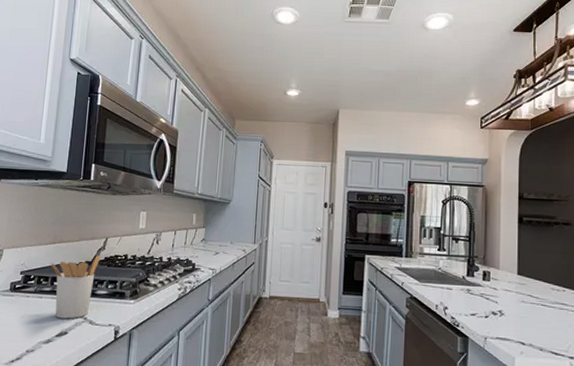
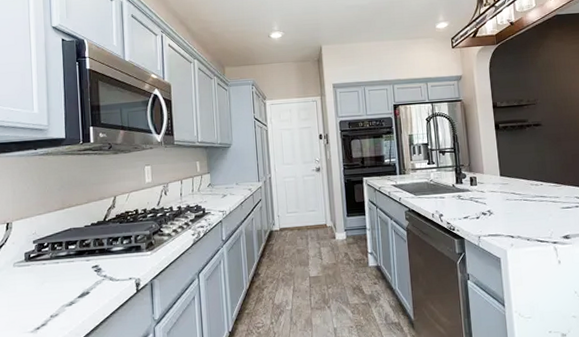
utensil holder: present [50,256,100,319] -> none [62,214,111,280]

